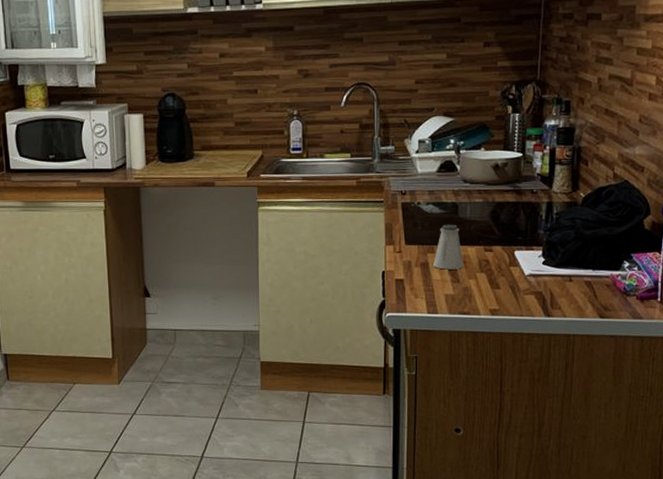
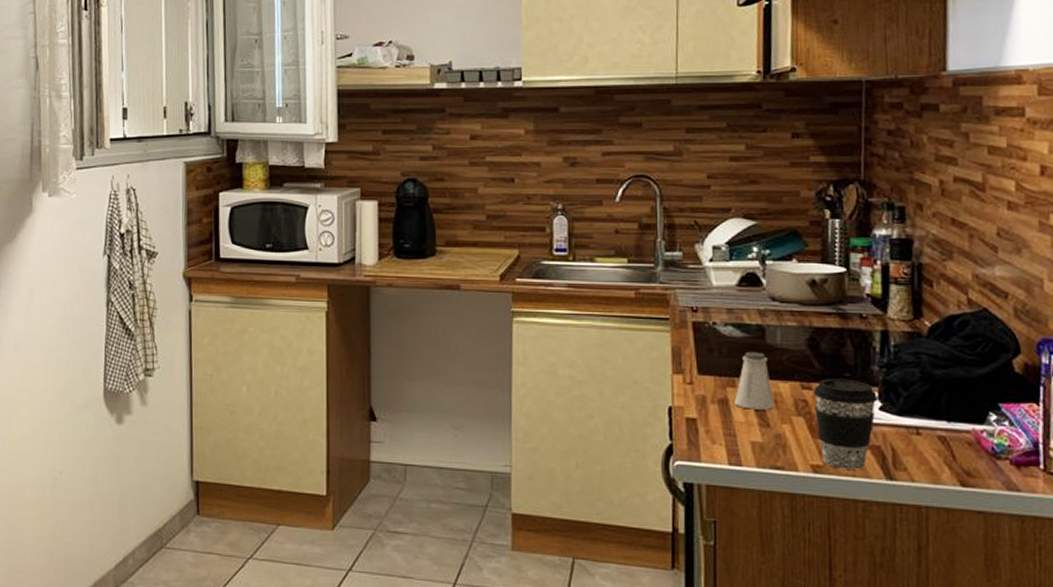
coffee cup: none [493,241,541,311] -> present [813,378,877,470]

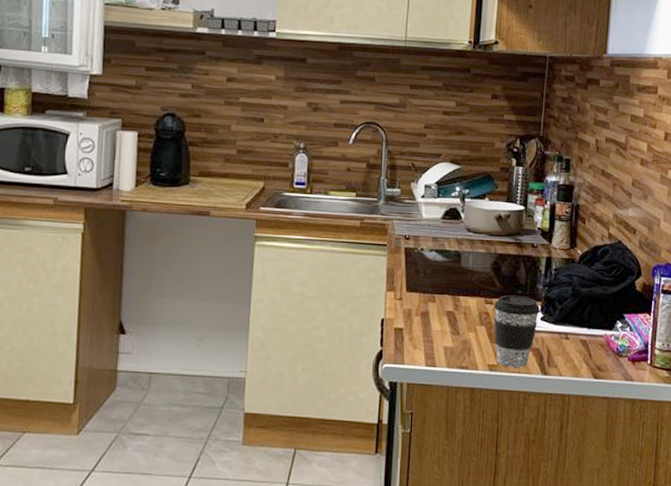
saltshaker: present [735,351,775,410] -> none [434,273,465,321]

